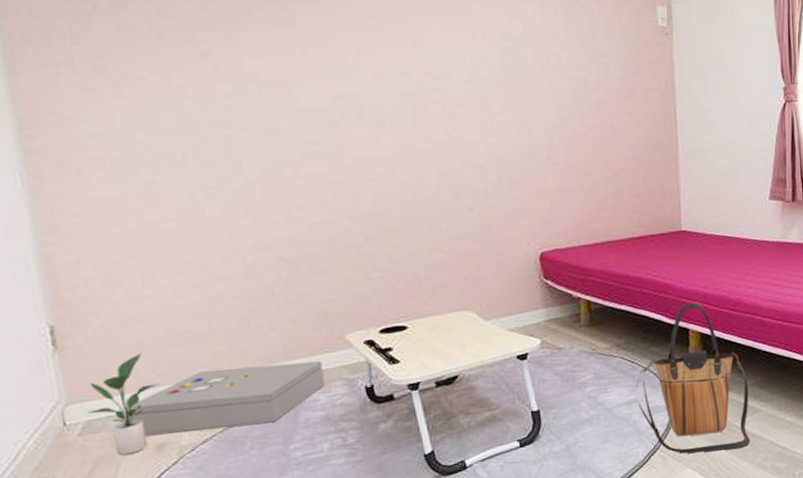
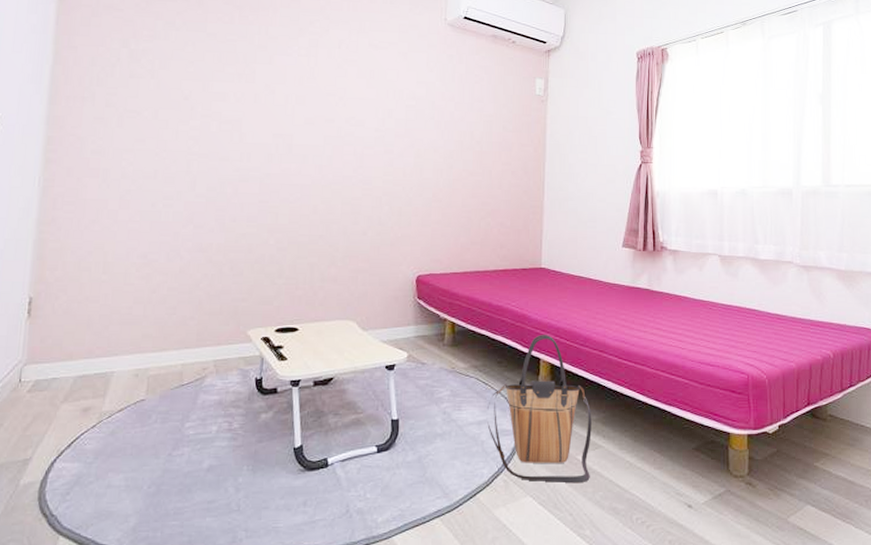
potted plant: present [87,353,159,455] -> none [39,328,97,413]
storage box: present [125,360,325,437] -> none [67,348,225,401]

